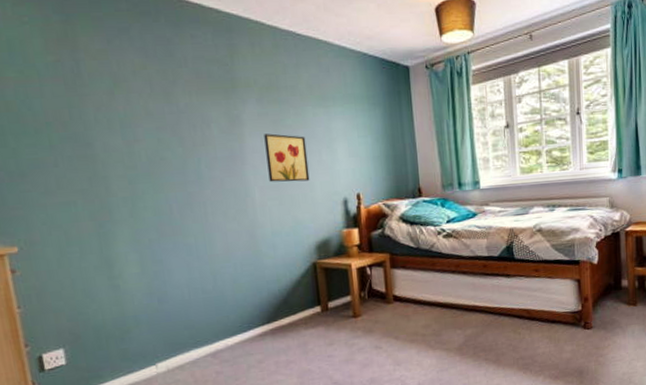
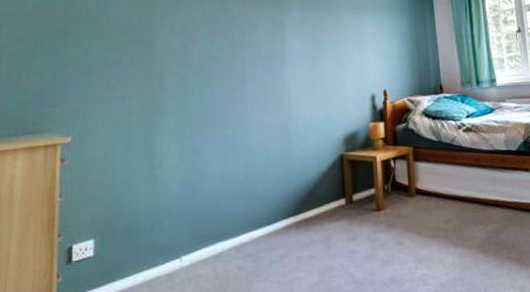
wall art: present [264,133,310,182] -> none [304,37,342,79]

